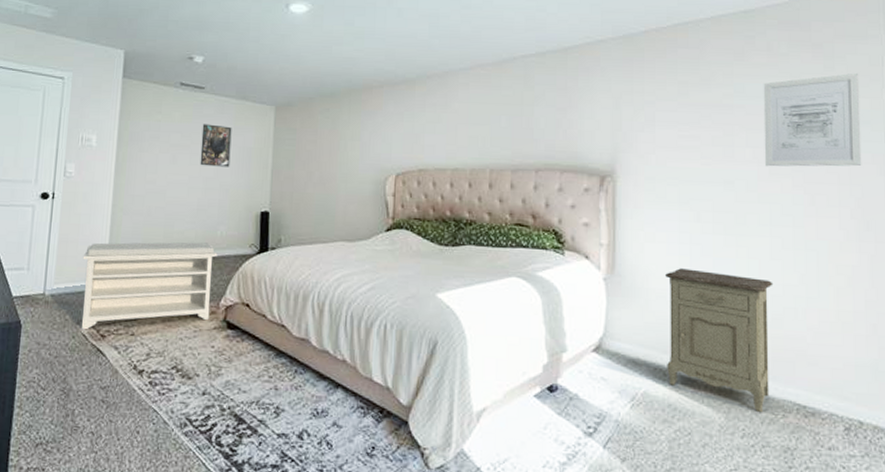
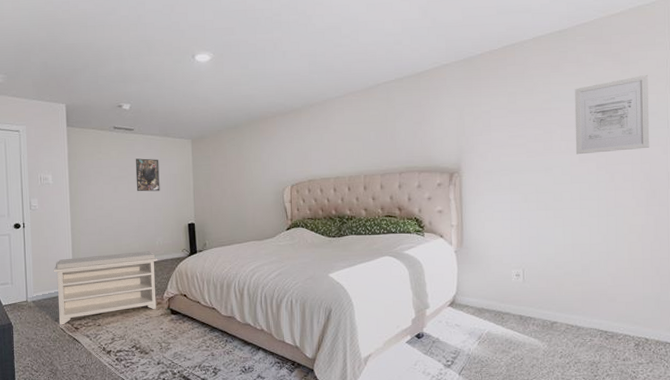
nightstand: present [665,268,774,413] -> none [501,238,583,339]

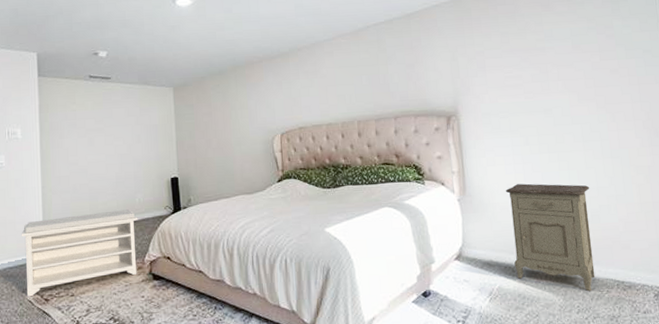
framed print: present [135,158,160,192] -> none [112,108,140,145]
nightstand: none [501,238,583,339] -> present [506,183,595,292]
wall art: present [574,74,650,155] -> none [566,12,648,95]

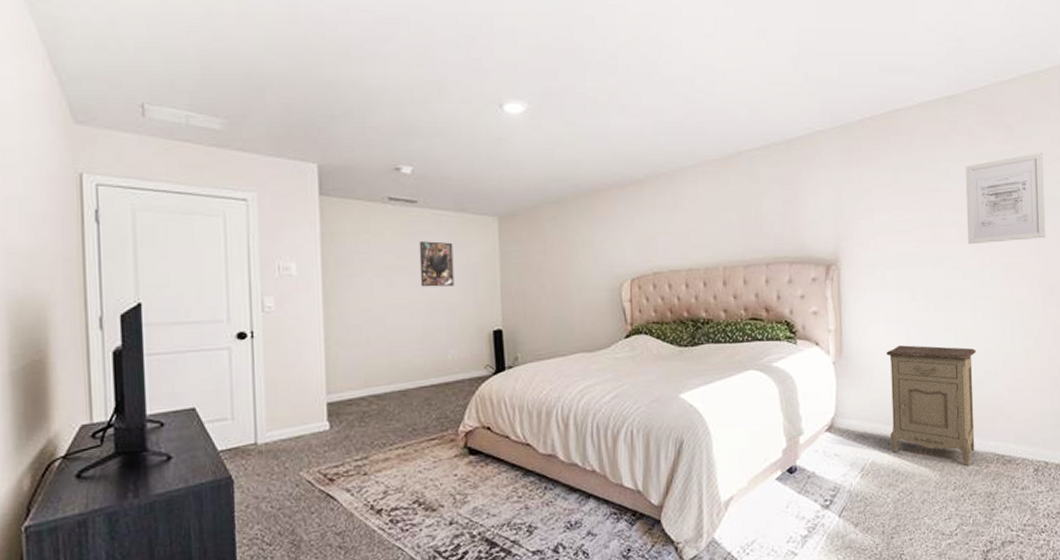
bench: present [21,209,138,297] -> none [297,368,451,477]
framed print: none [112,108,140,145] -> present [419,241,454,287]
wall art: none [566,12,648,95] -> present [965,152,1046,245]

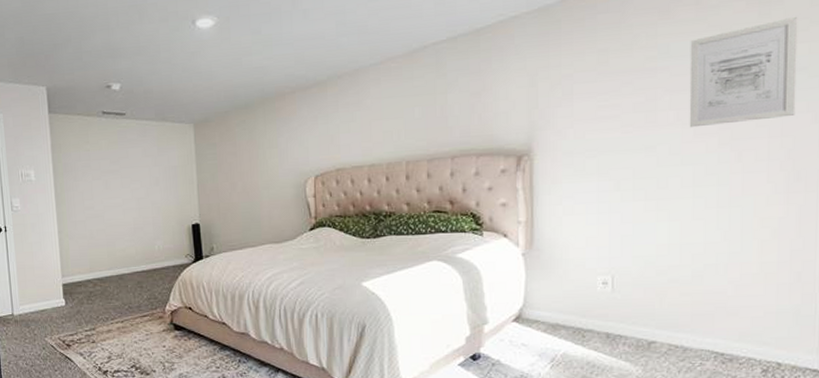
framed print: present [419,241,454,287] -> none [128,148,158,188]
nightstand: present [886,345,977,467] -> none [584,236,695,363]

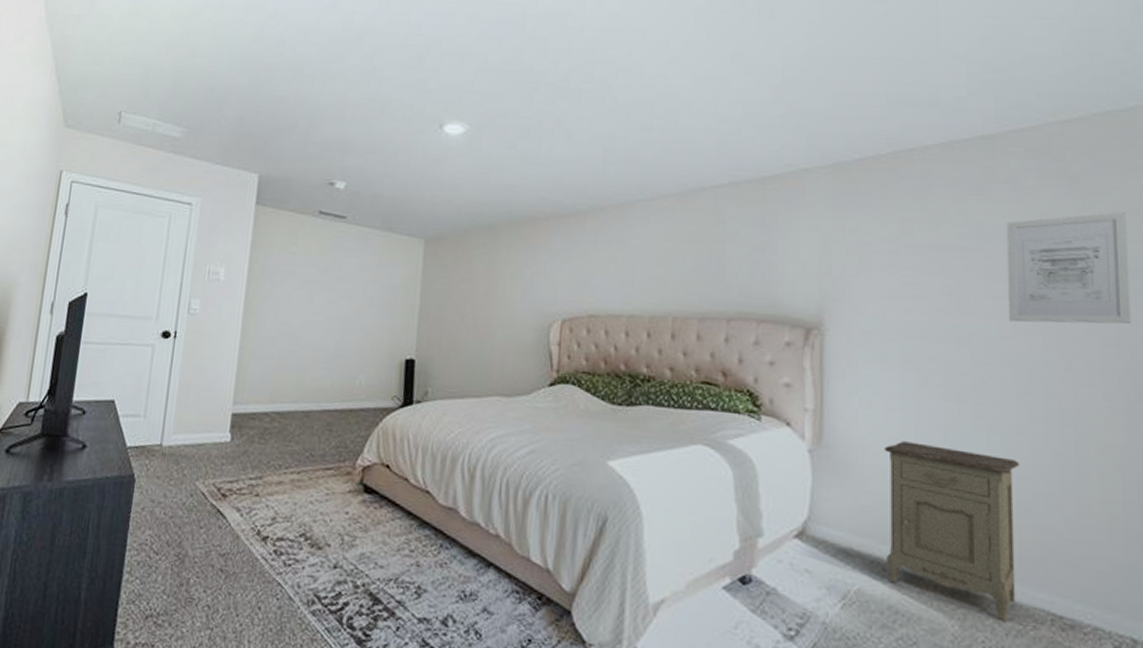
nightstand: none [584,236,695,363] -> present [885,441,1020,623]

